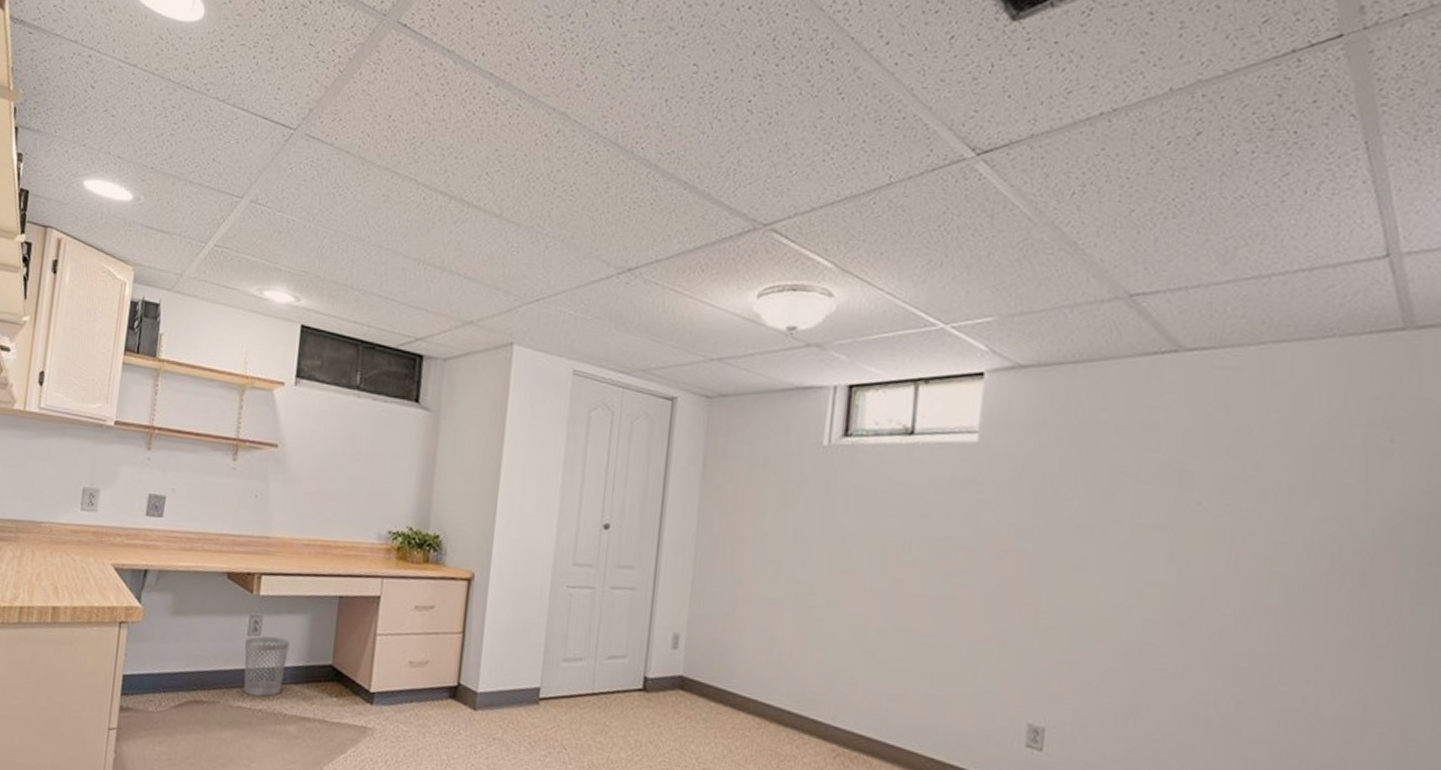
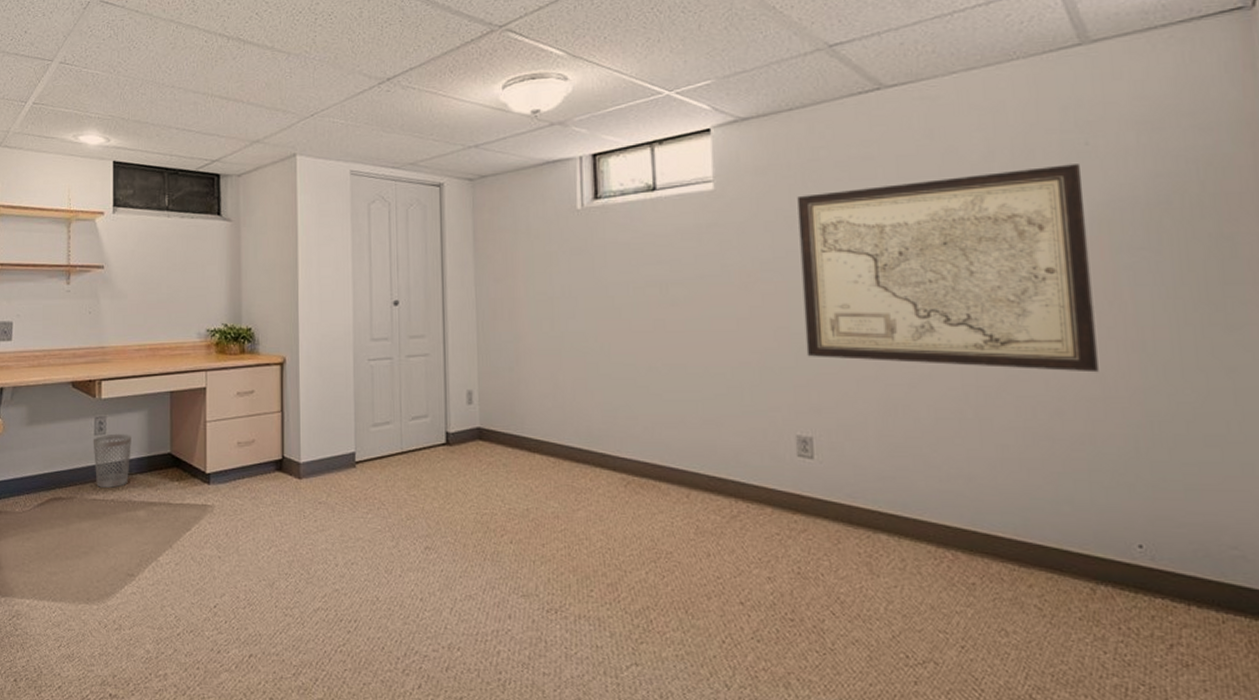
wall art: none [1052,460,1381,693] -> present [797,164,1099,373]

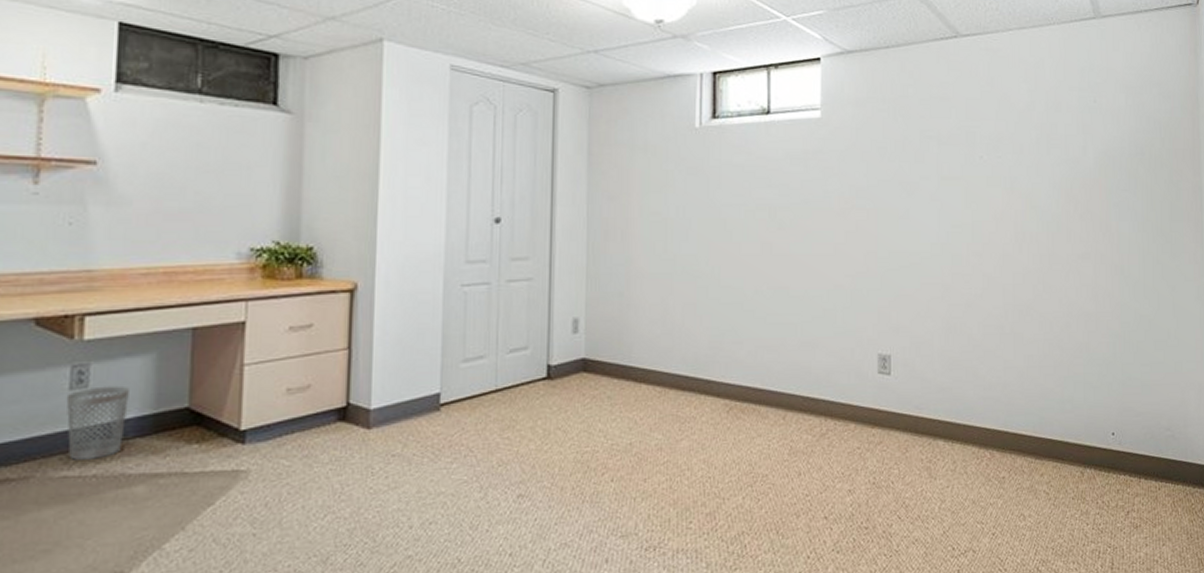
wall art: present [797,164,1099,373] -> none [889,117,1094,292]

